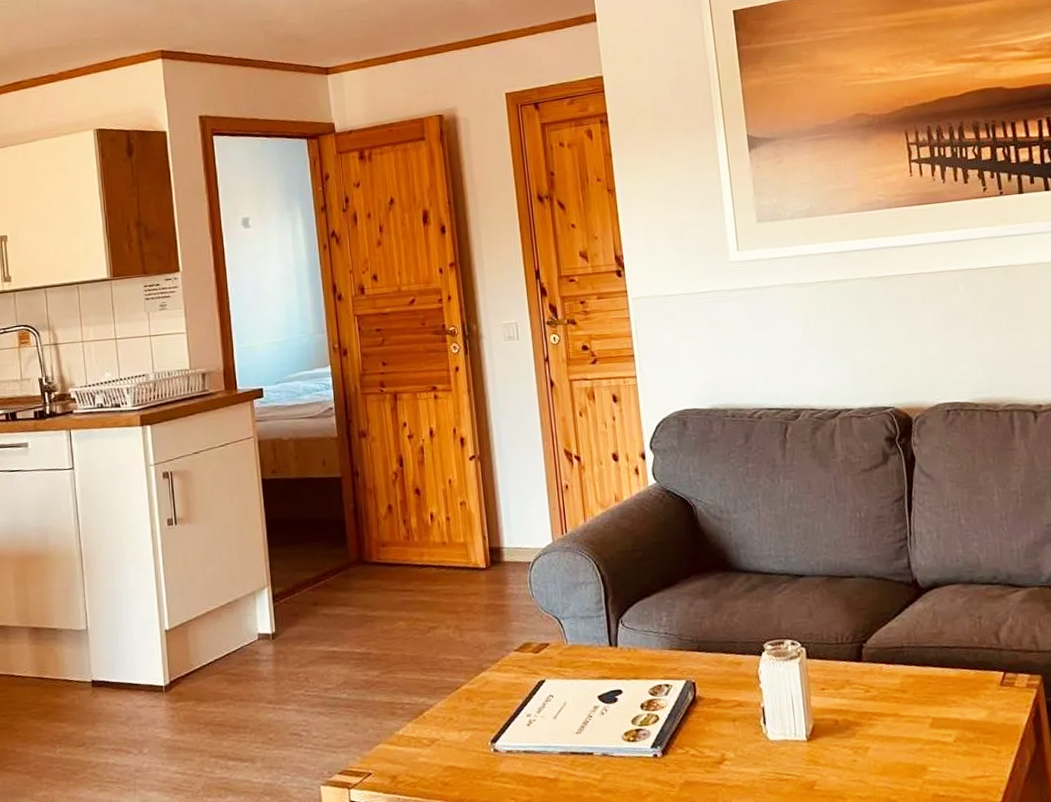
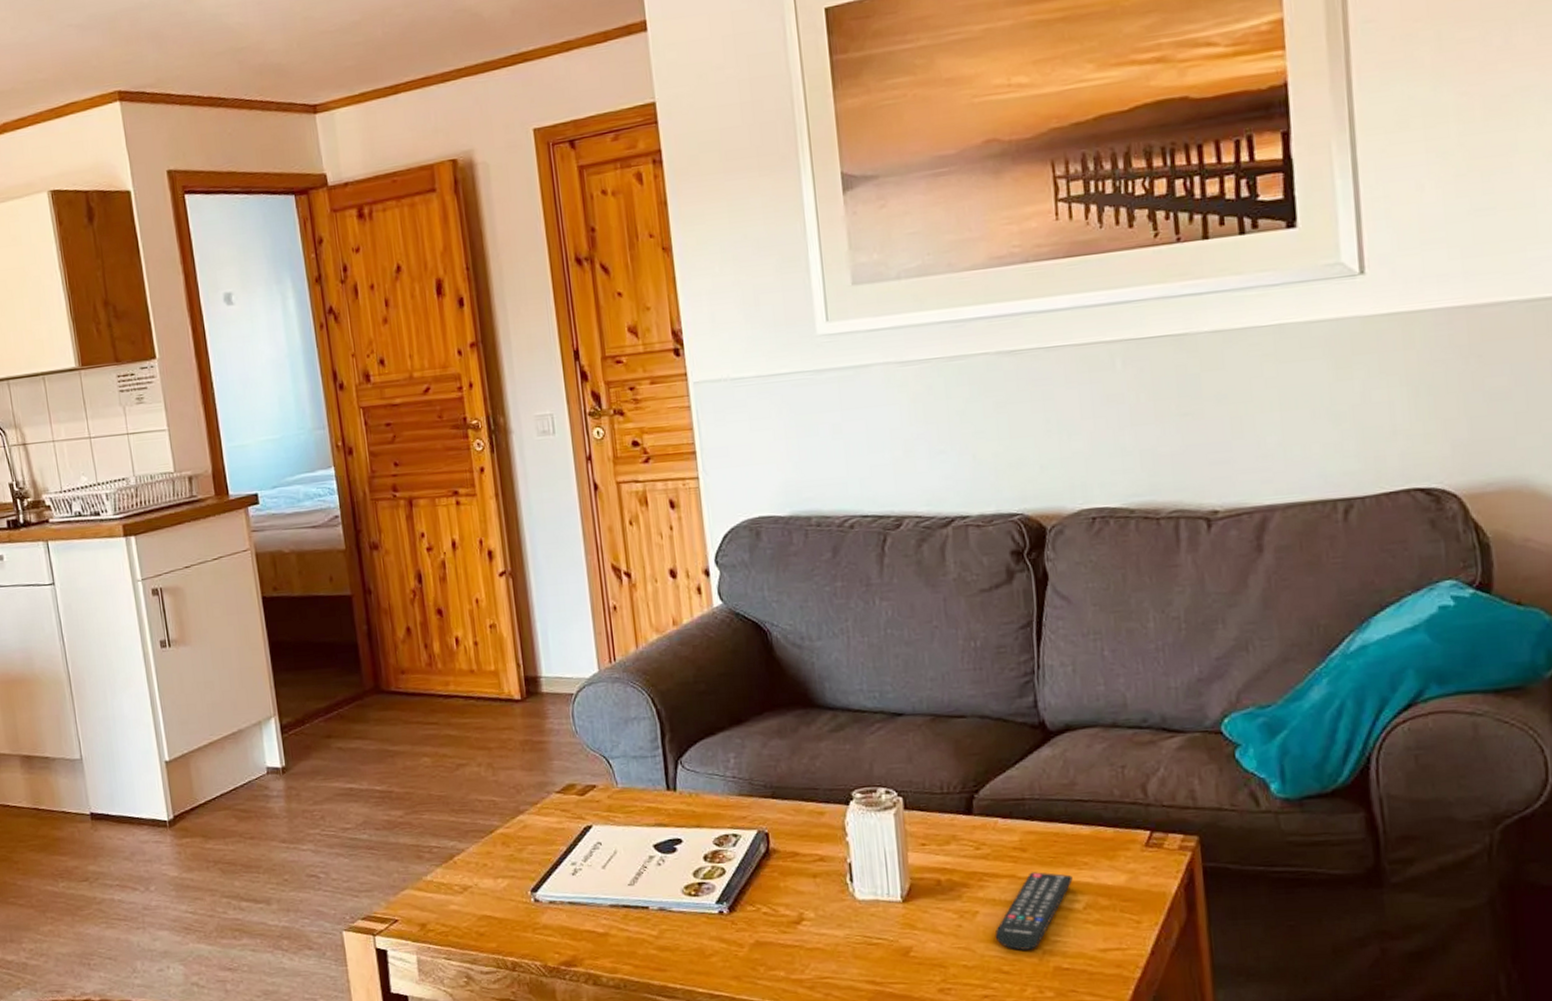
remote control: none [883,710,944,781] -> present [994,872,1073,950]

